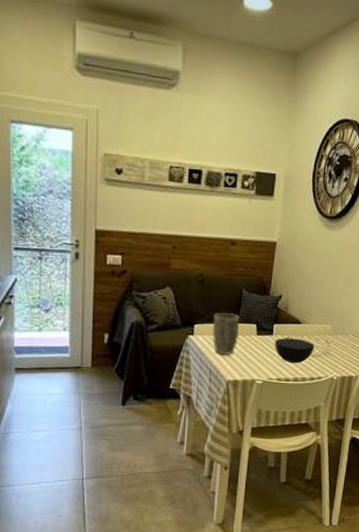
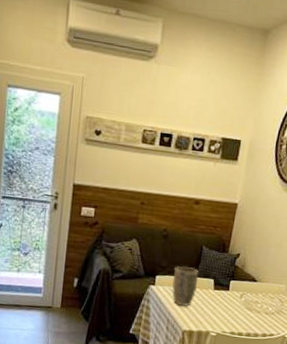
bowl: present [275,338,315,364] -> none [230,294,269,320]

